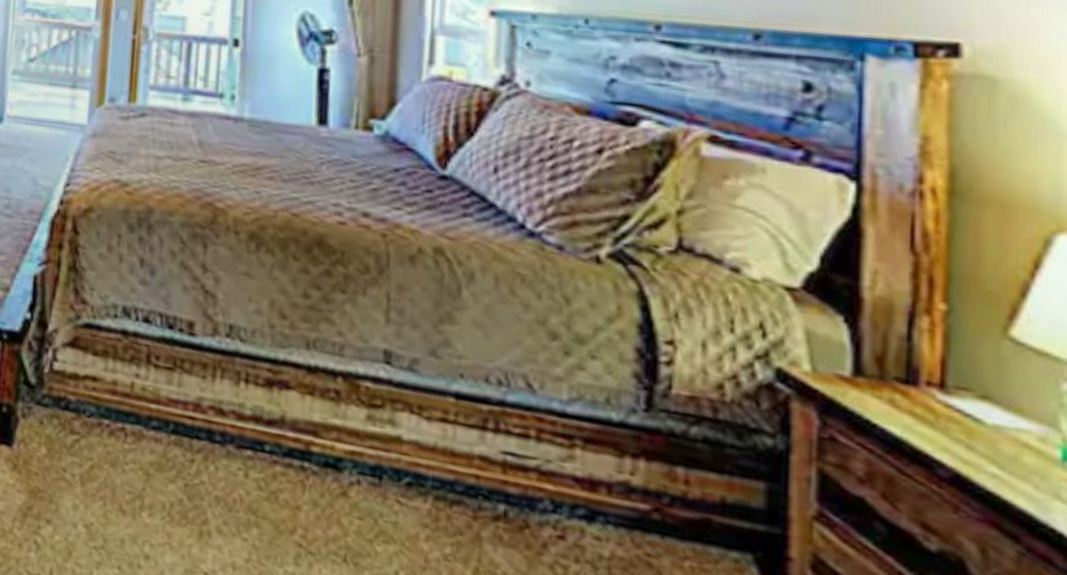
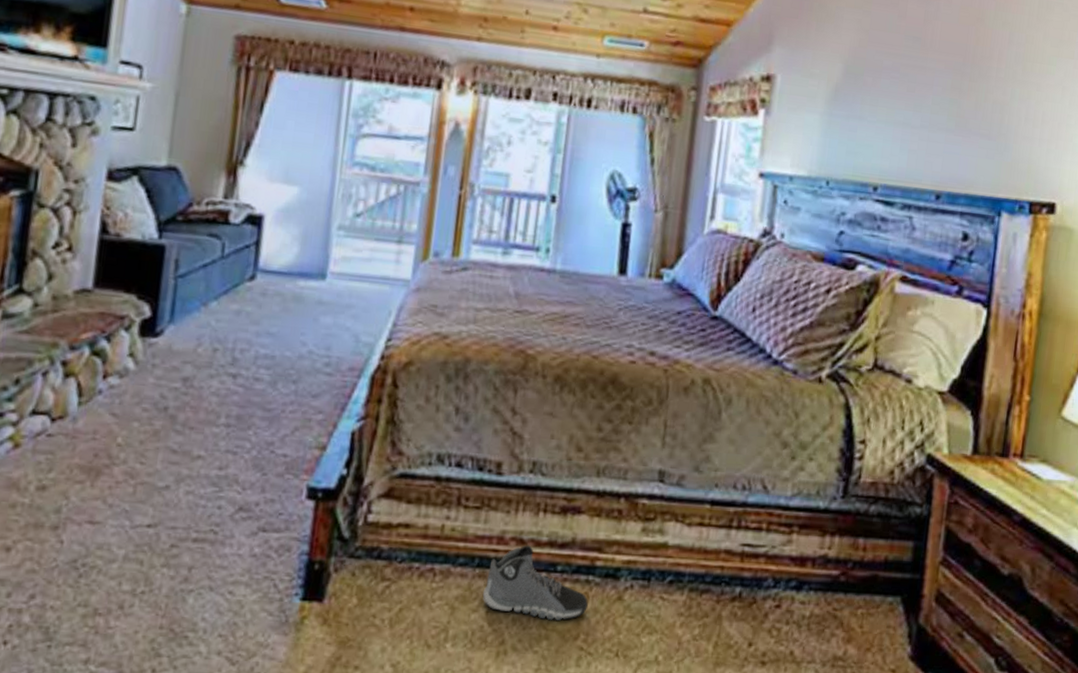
sneaker: none [179,416,305,509] -> present [482,545,588,620]

